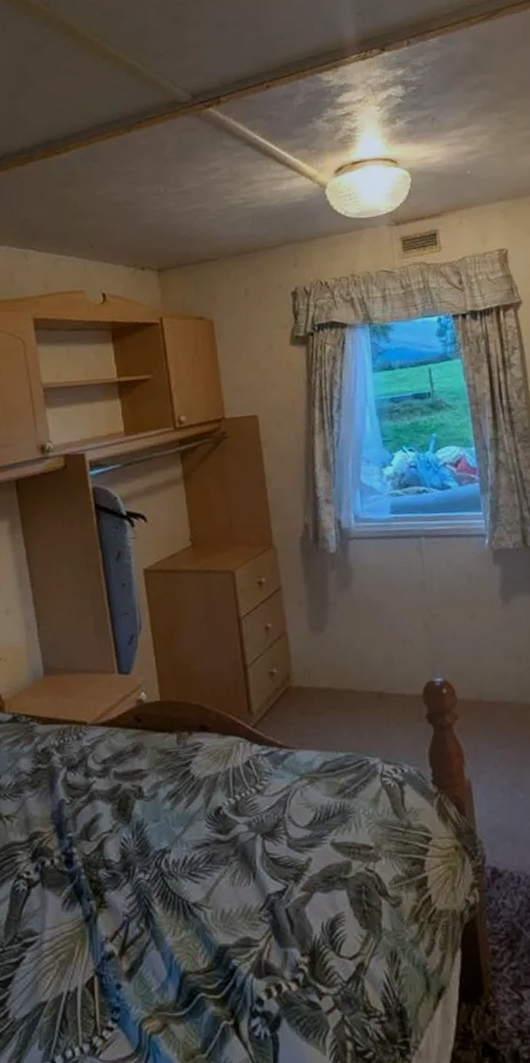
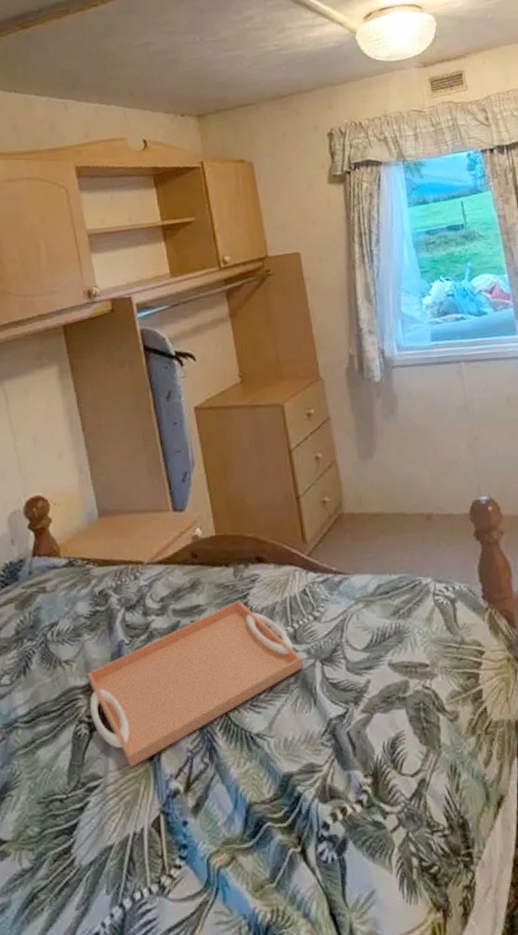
serving tray: none [27,767,244,928] -> present [87,599,304,769]

